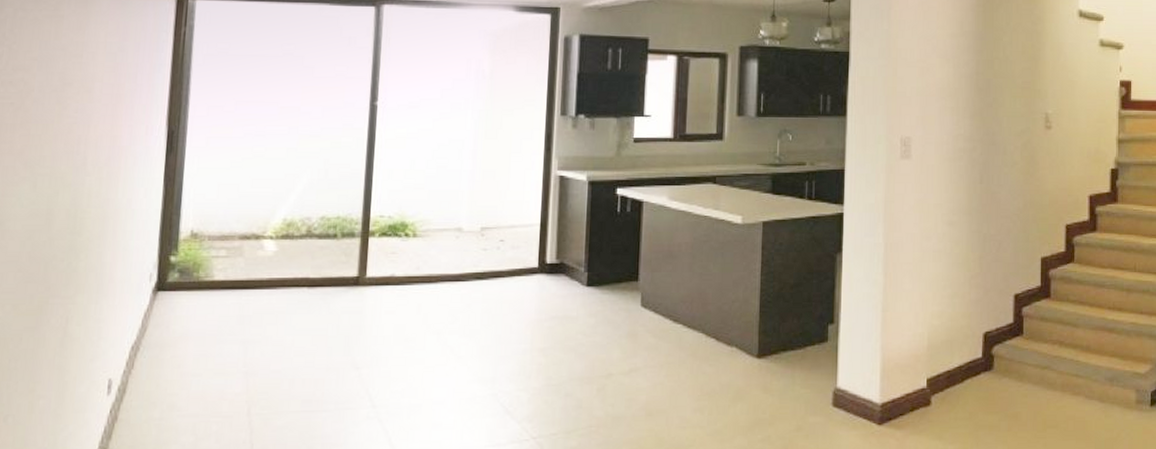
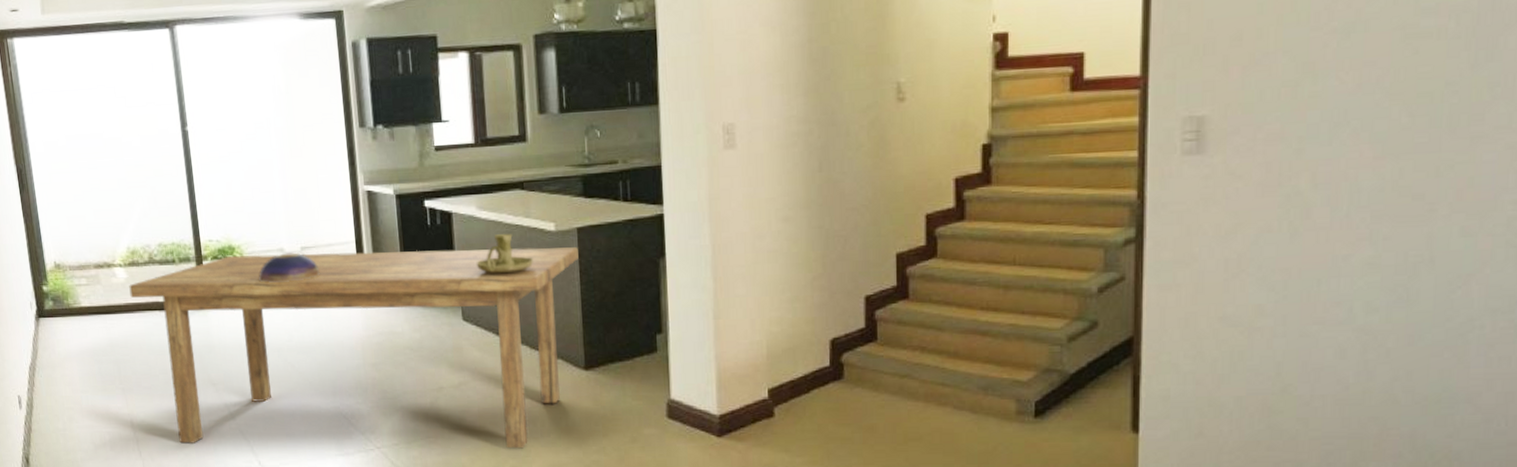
dining table: none [276,232,762,438] -> present [129,247,579,449]
decorative bowl: none [429,232,498,262] -> present [259,252,320,283]
candle holder: none [662,223,719,262] -> present [477,233,534,274]

